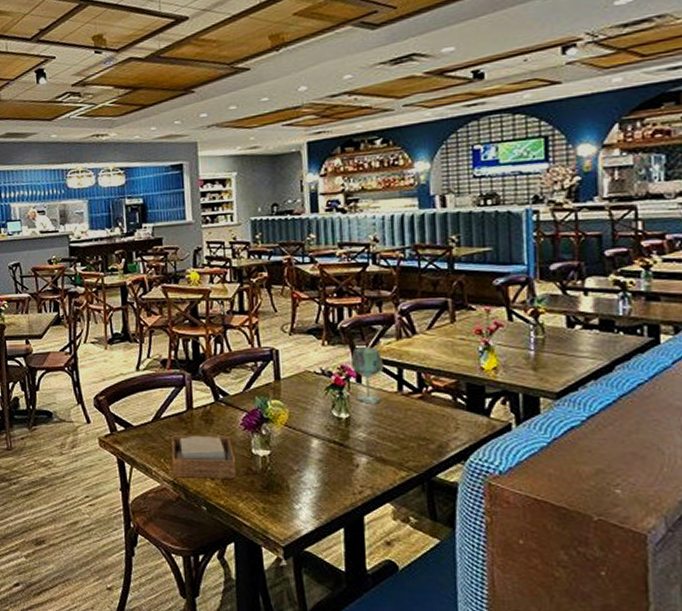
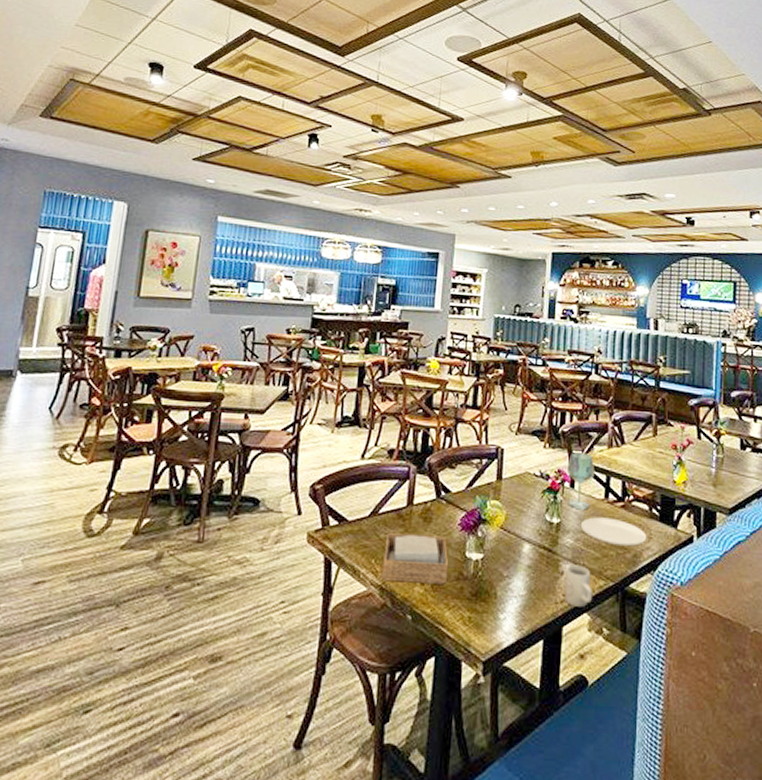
mug: none [360,457,394,497] -> present [564,565,592,607]
plate: none [372,410,453,438] -> present [580,517,647,547]

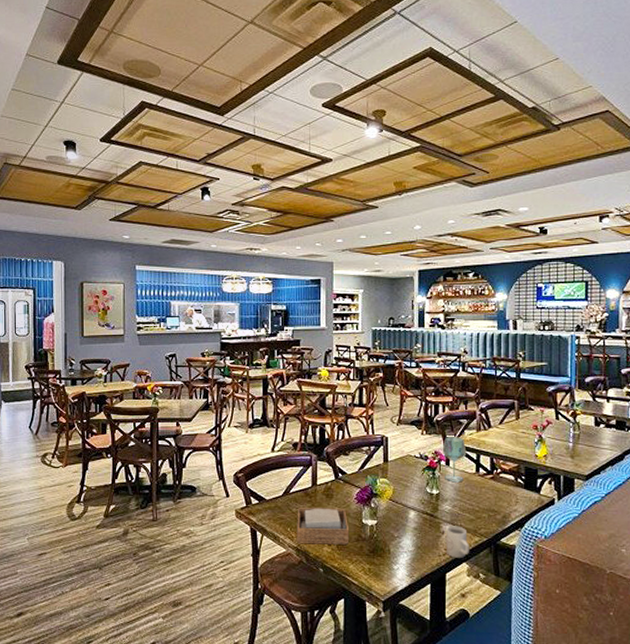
plate: present [580,517,647,547] -> none [456,488,514,510]

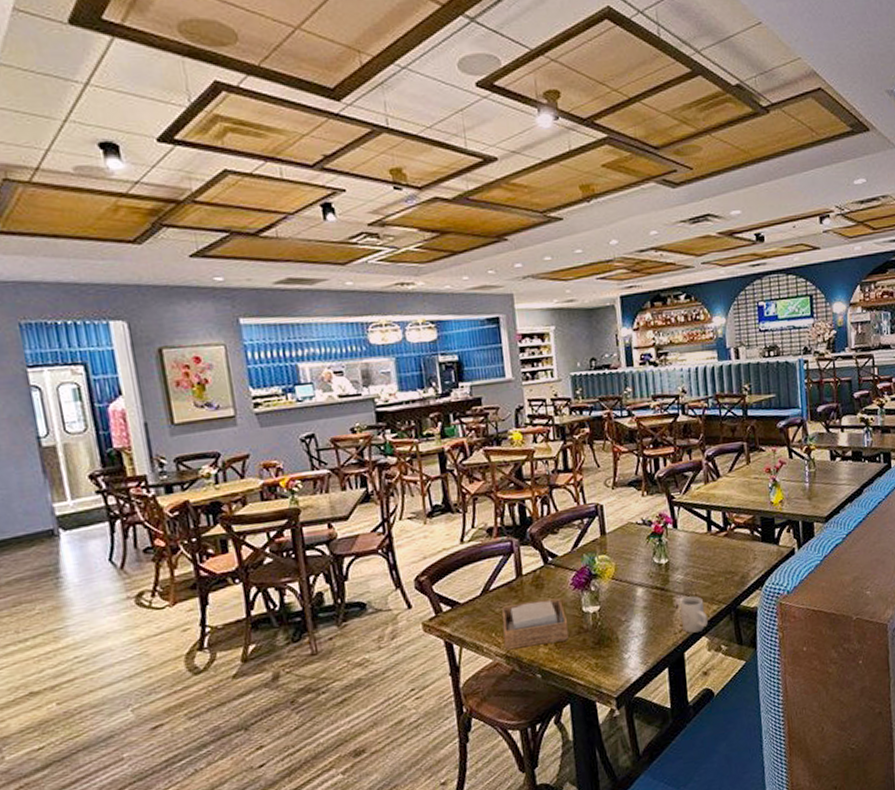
wine glass: present [442,437,467,483] -> none [667,493,696,547]

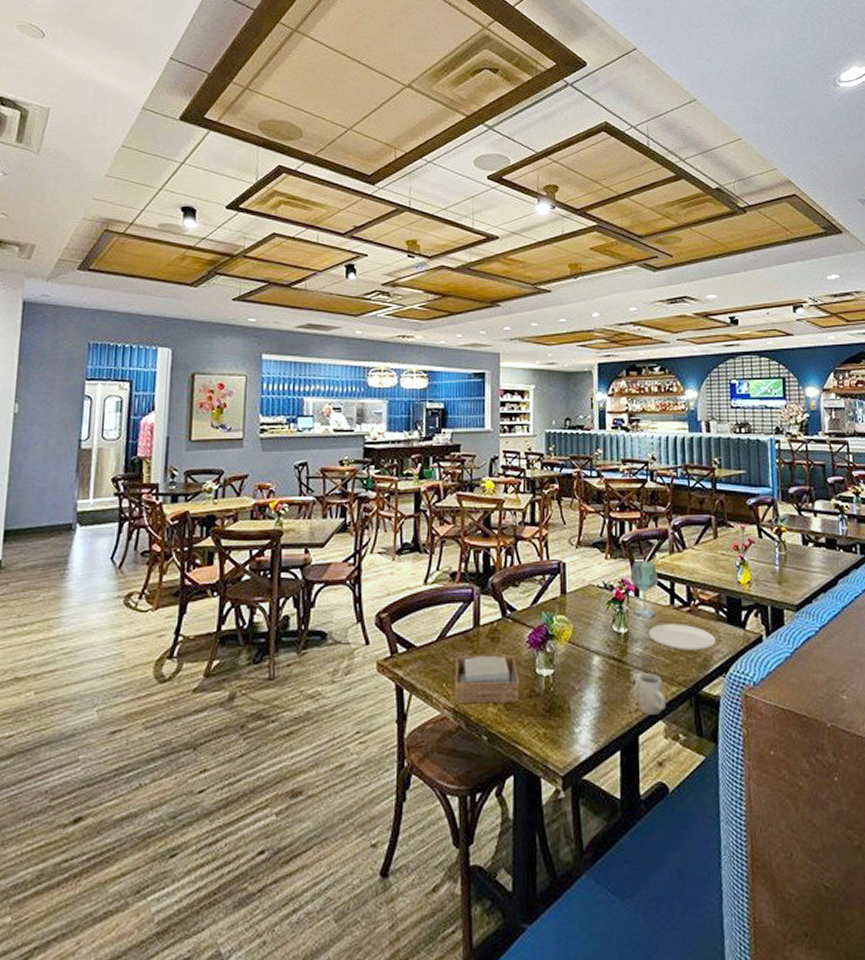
wine glass: none [667,493,696,547] -> present [630,561,659,618]
plate: none [687,547,752,572] -> present [648,623,716,652]

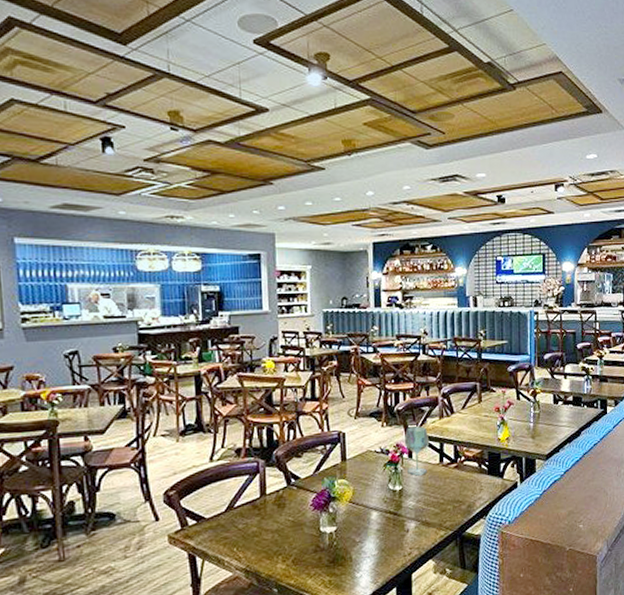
napkin holder: present [454,654,520,704] -> none [244,517,307,565]
mug: present [636,673,666,715] -> none [410,521,435,556]
plate: present [648,623,716,652] -> none [420,478,478,501]

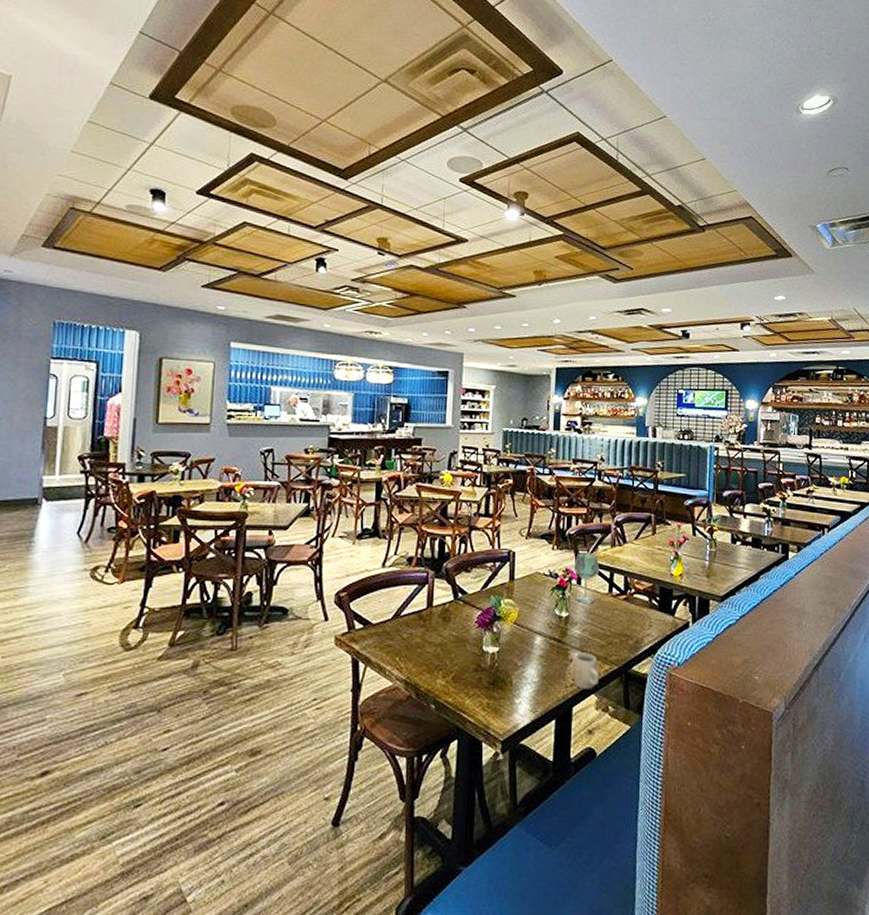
mug: none [410,521,435,556] -> present [573,653,599,689]

